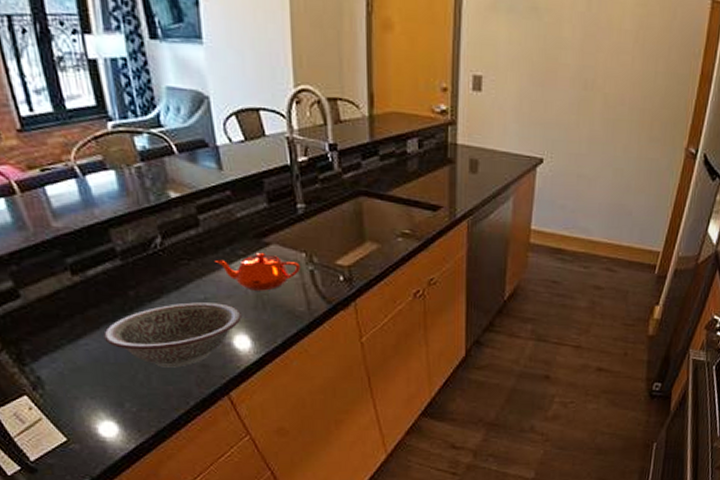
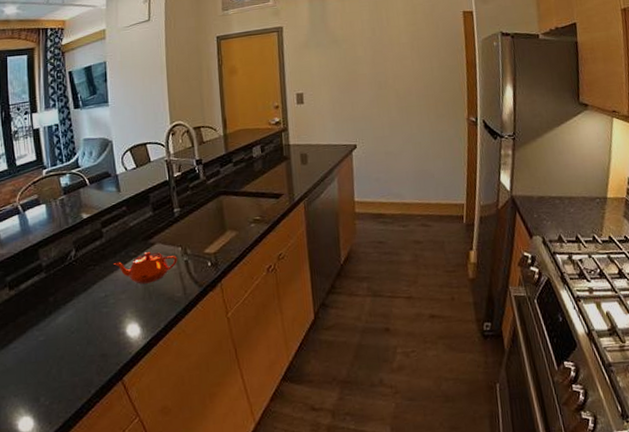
decorative bowl: present [104,302,242,368] -> none [29,298,133,361]

